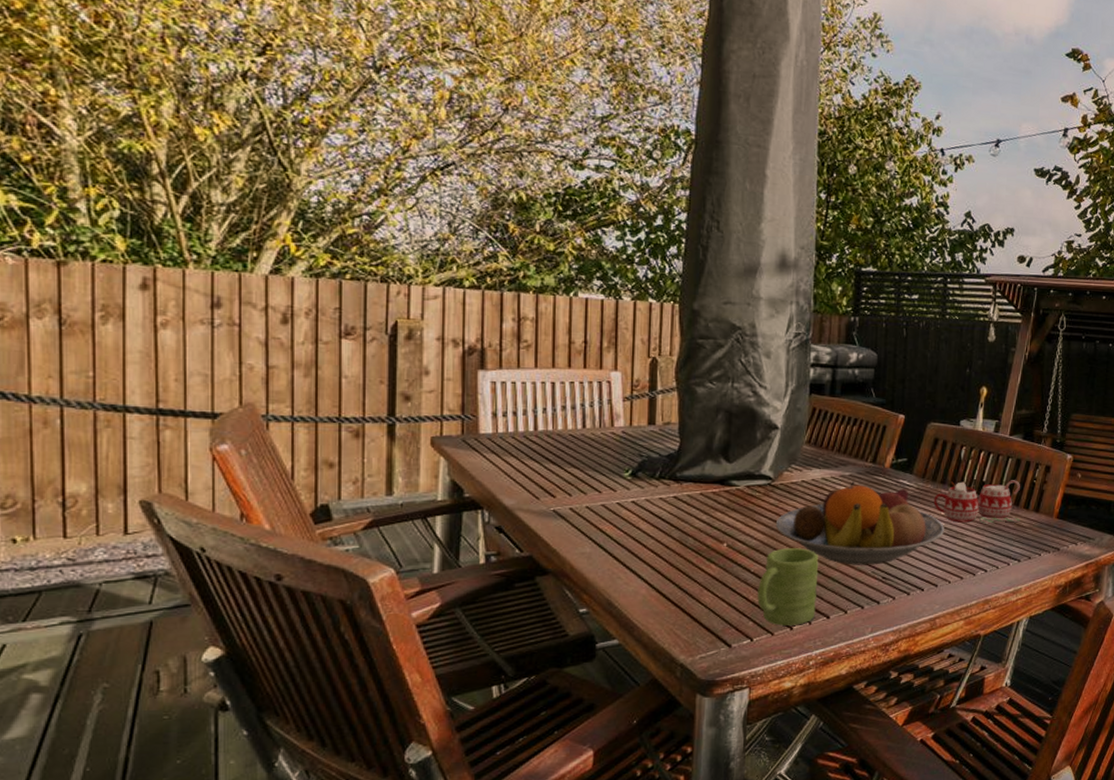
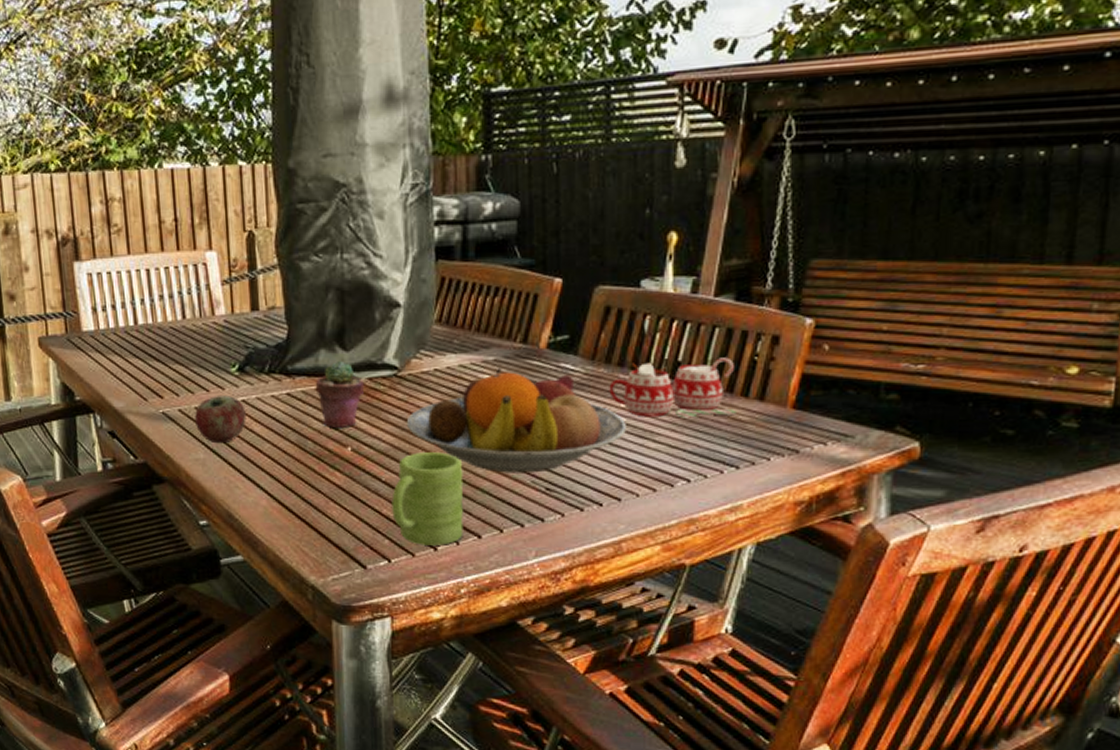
apple: none [585,497,634,539] -> present [195,396,246,444]
potted succulent: none [699,471,743,527] -> present [315,361,365,428]

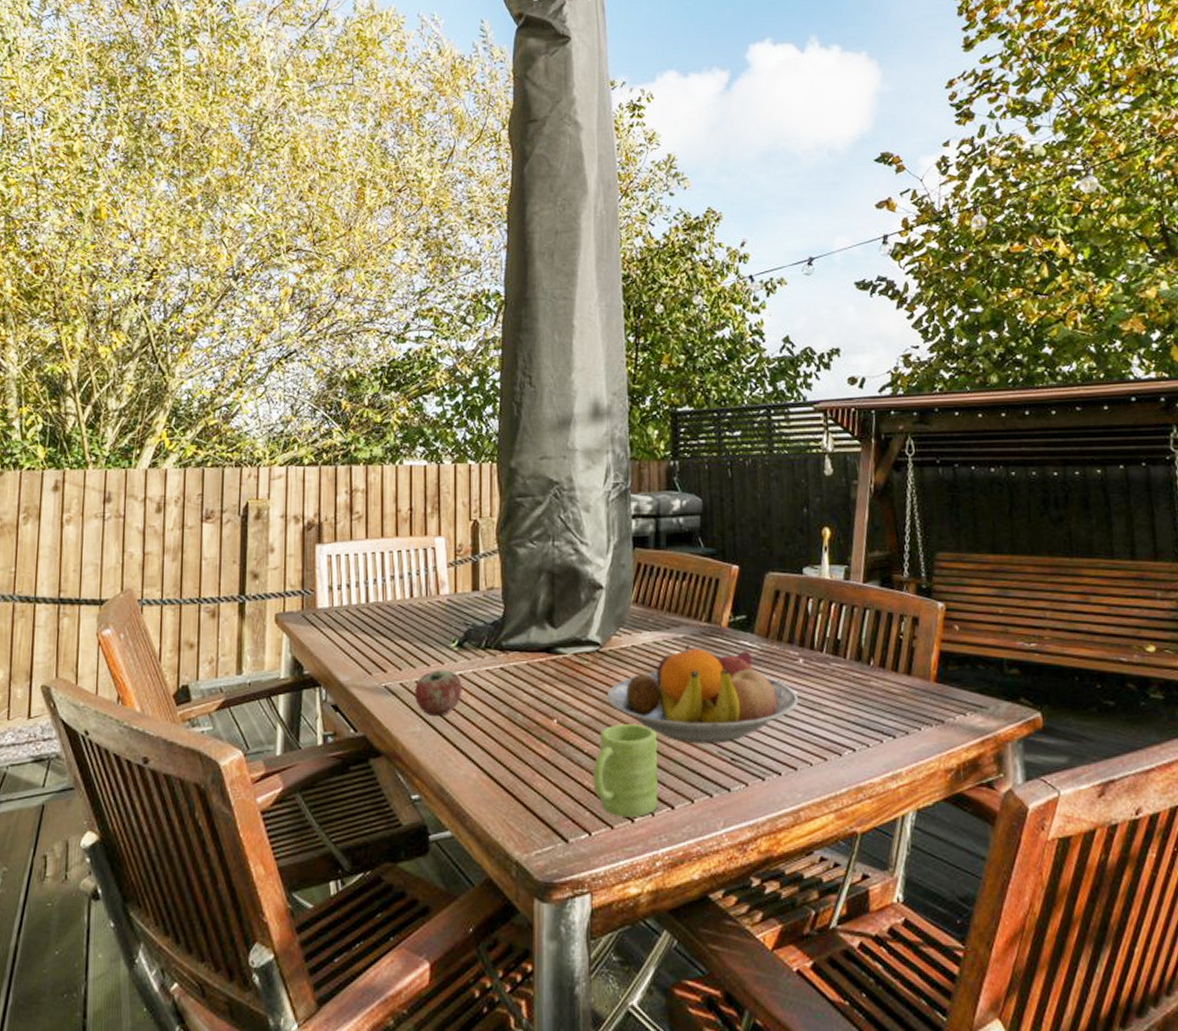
potted succulent: present [315,361,365,428] -> none [526,638,571,701]
mug: present [609,357,736,418] -> none [781,636,889,691]

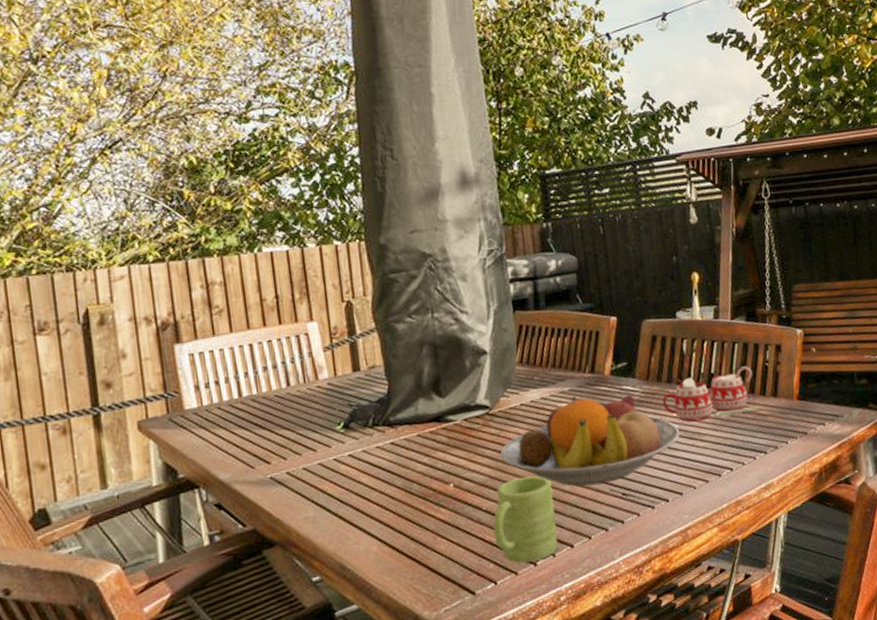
apple: present [415,670,462,717] -> none [303,452,354,500]
mug: none [781,636,889,691] -> present [662,366,759,422]

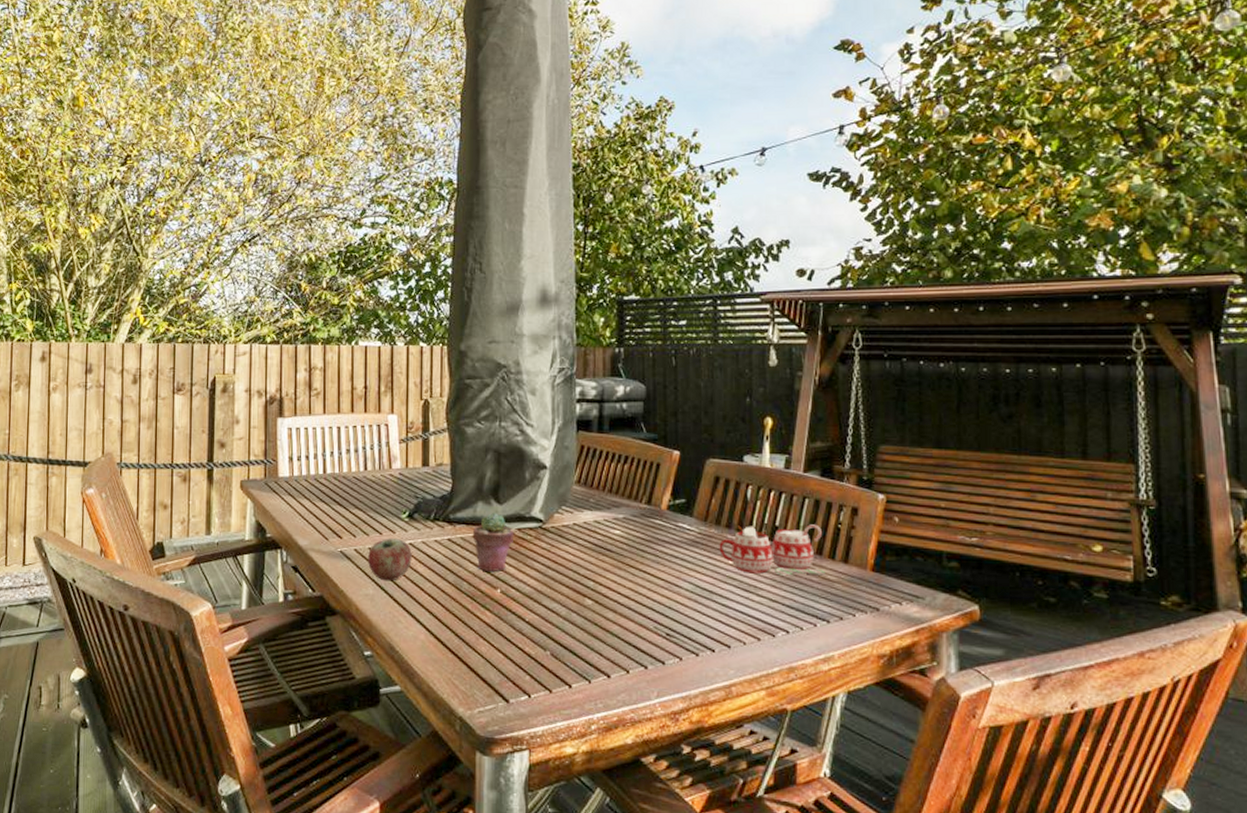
apple: none [303,452,354,500] -> present [368,538,412,582]
potted succulent: none [416,407,461,469] -> present [472,513,514,571]
mug: present [493,476,558,564] -> none [533,596,596,683]
fruit bowl: present [500,394,680,487] -> none [548,524,734,619]

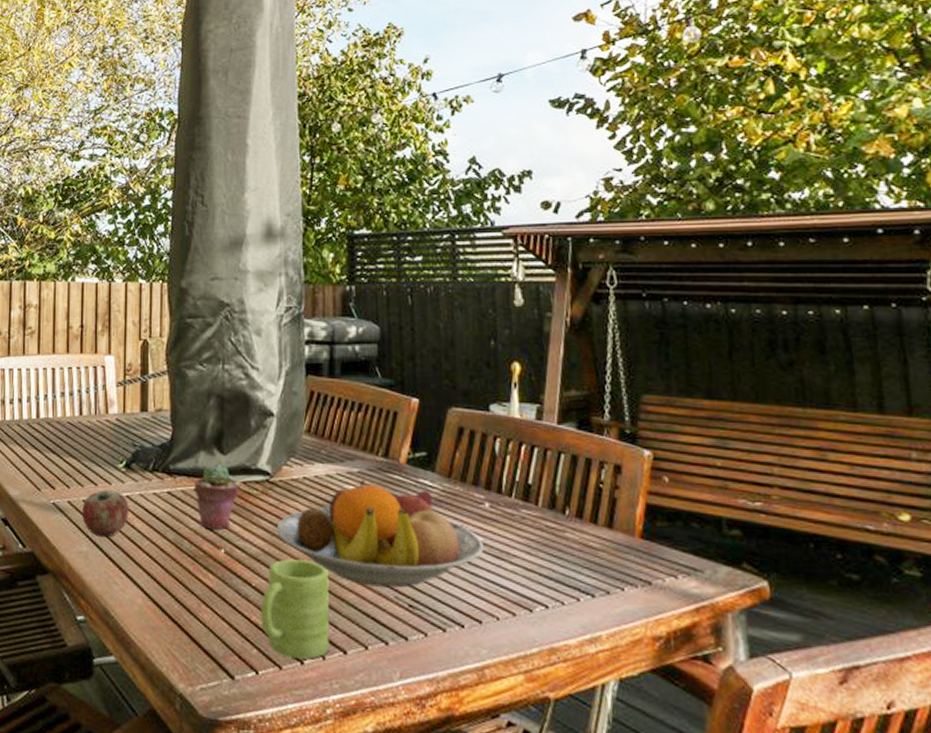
mug: none [533,596,596,683] -> present [261,559,330,659]
fruit bowl: none [548,524,734,619] -> present [276,479,483,588]
mug: present [719,524,826,576] -> none [465,483,587,542]

